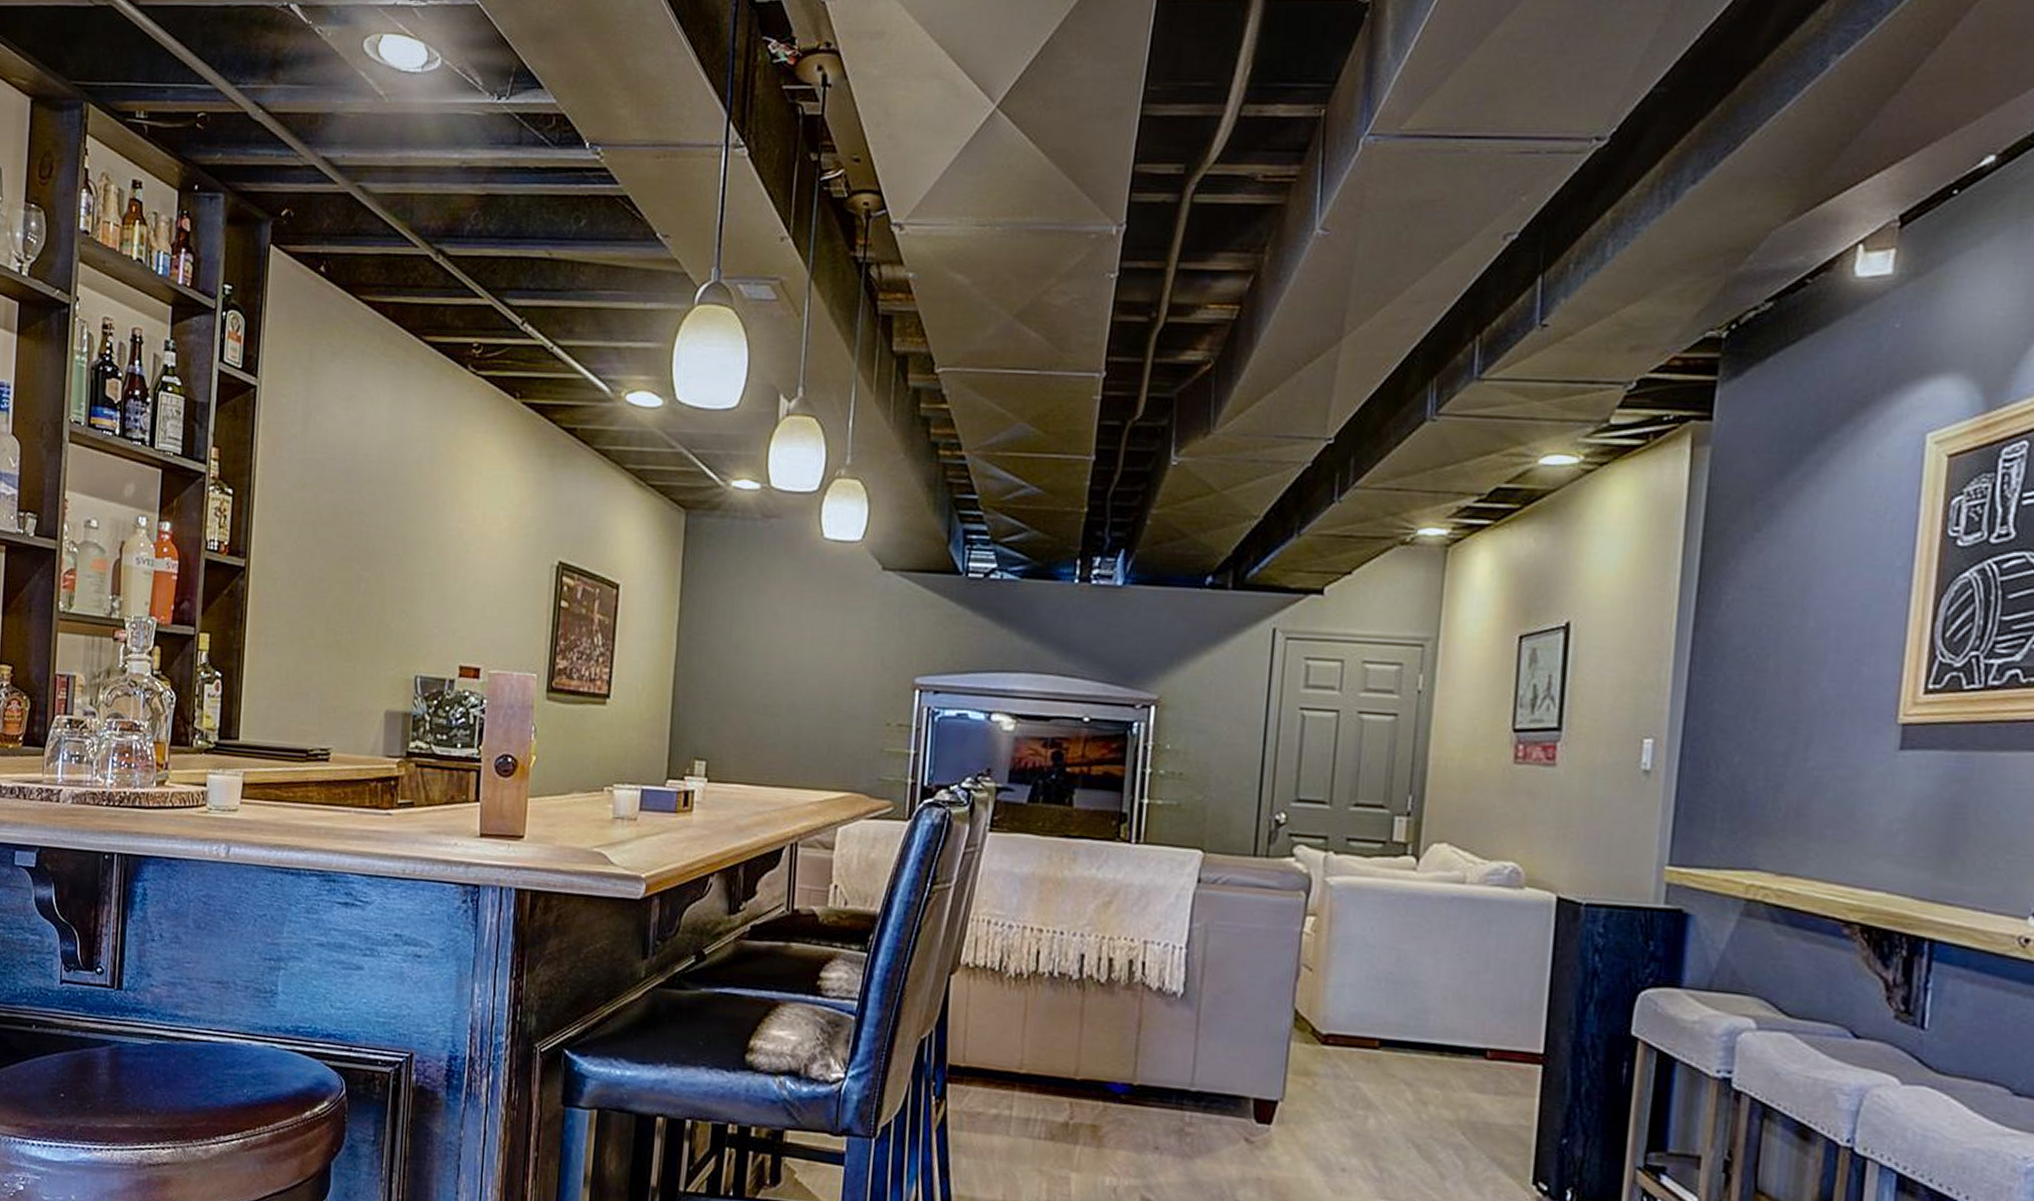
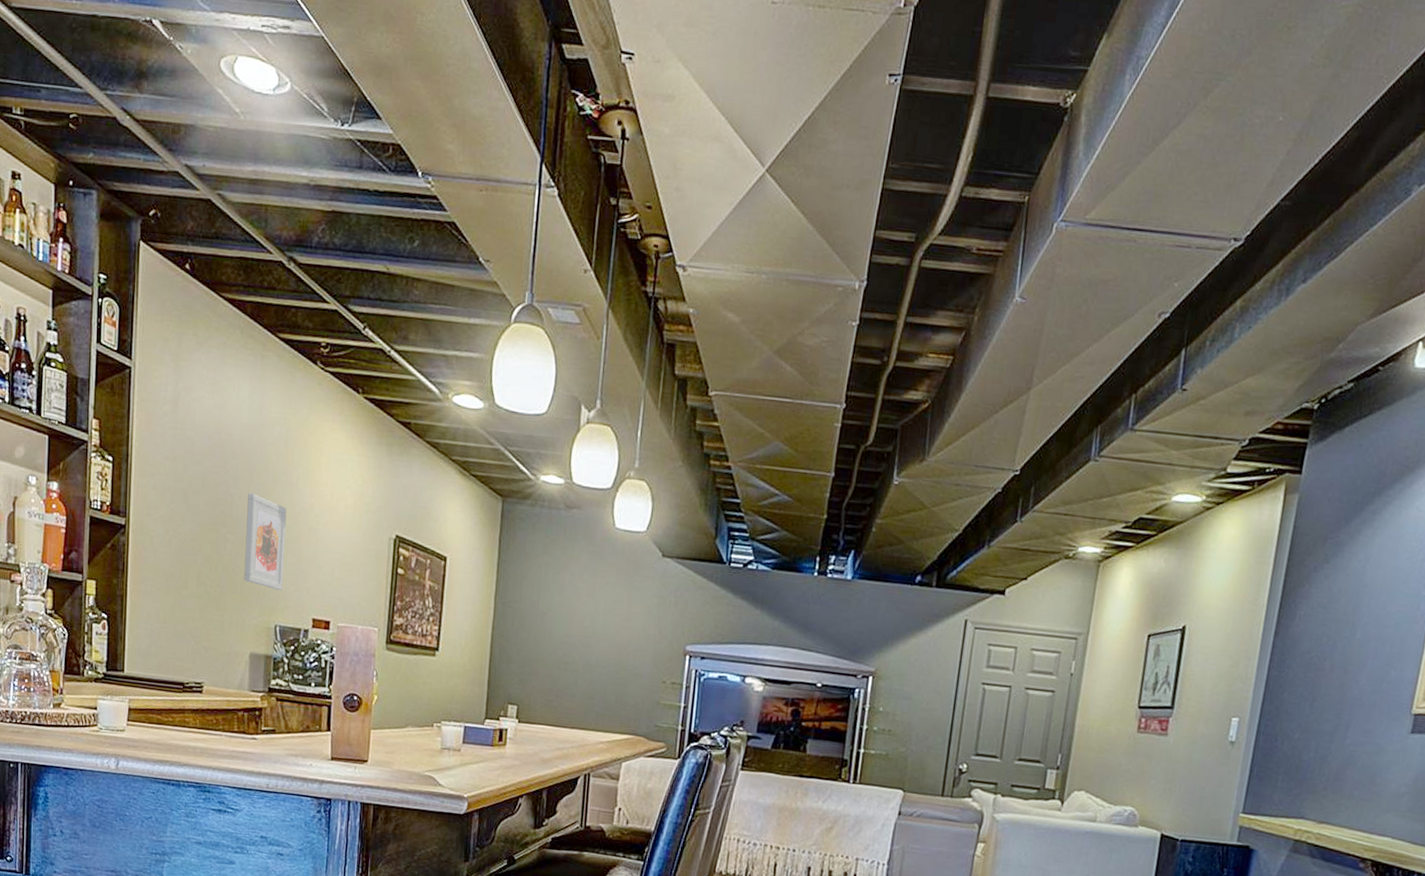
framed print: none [379,521,431,634] -> present [244,492,287,590]

